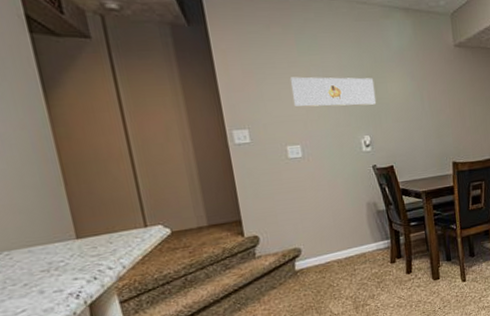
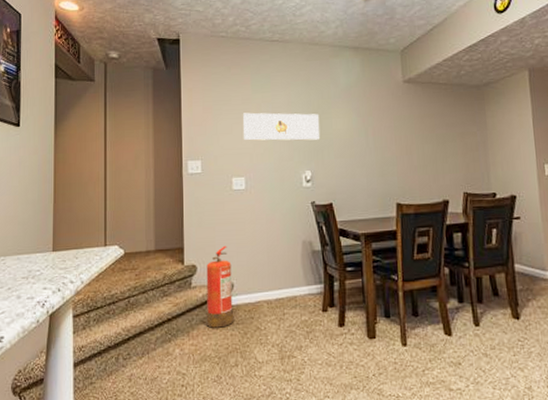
fire extinguisher: none [269,214,306,292] -> present [206,245,234,328]

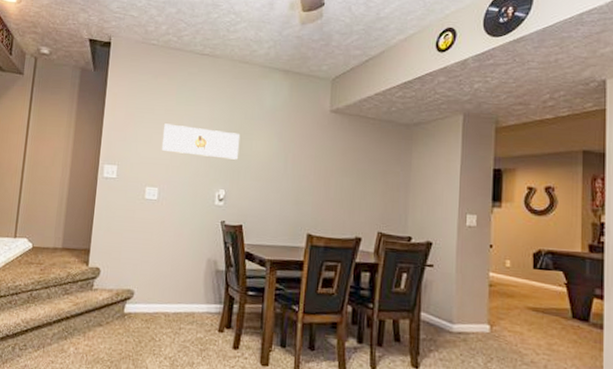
fire extinguisher: present [206,245,234,328] -> none [103,253,135,333]

